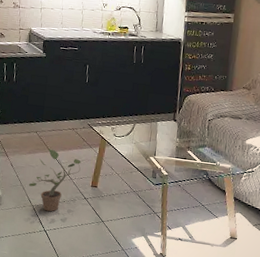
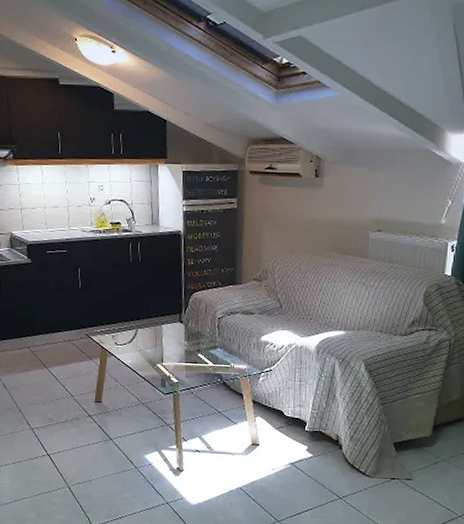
potted plant: present [29,148,81,212] -> none [26,364,82,434]

